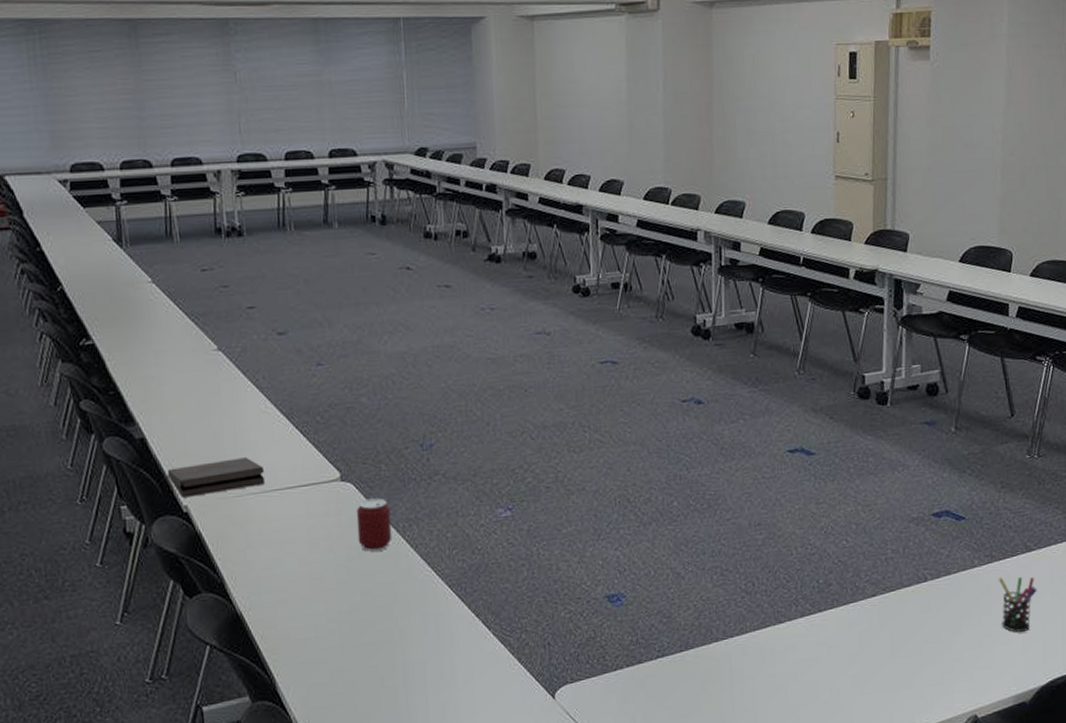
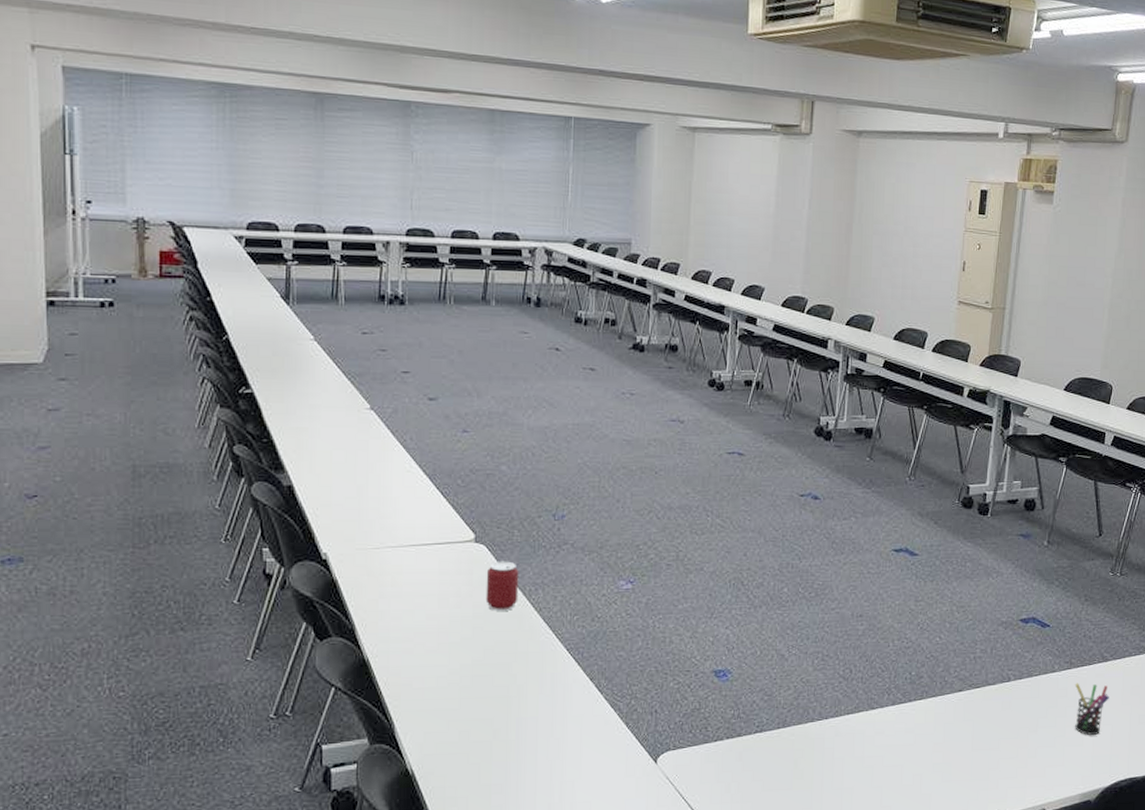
pizza box: present [167,457,266,498] -> none [310,512,404,545]

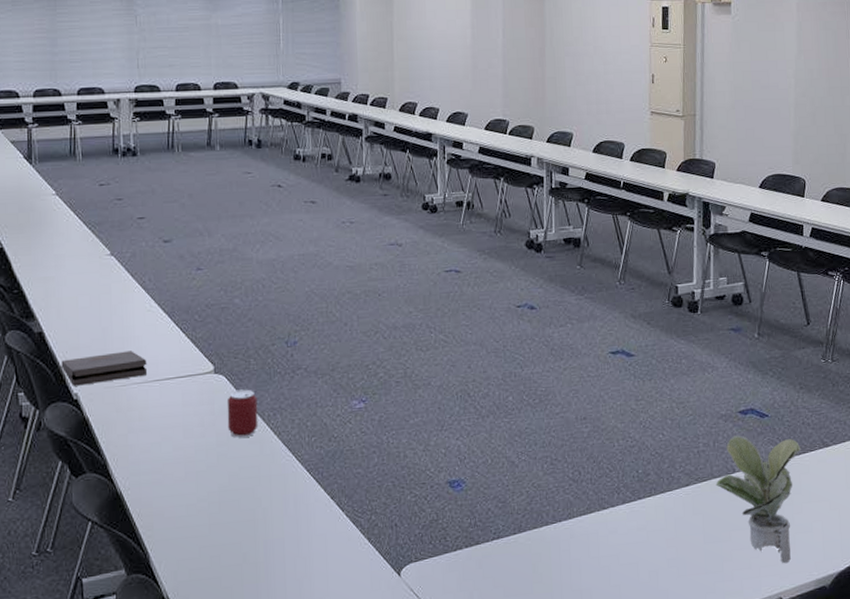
pizza box: none [310,512,404,545] -> present [61,351,148,386]
potted plant: none [989,643,1079,776] -> present [715,435,800,564]
pen holder: present [1075,683,1109,735] -> none [798,470,834,521]

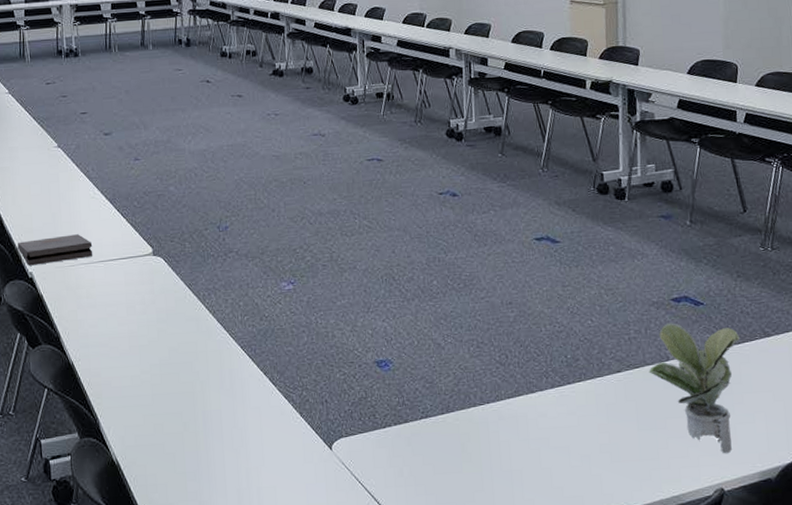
can: present [227,389,258,438] -> none [165,270,195,315]

